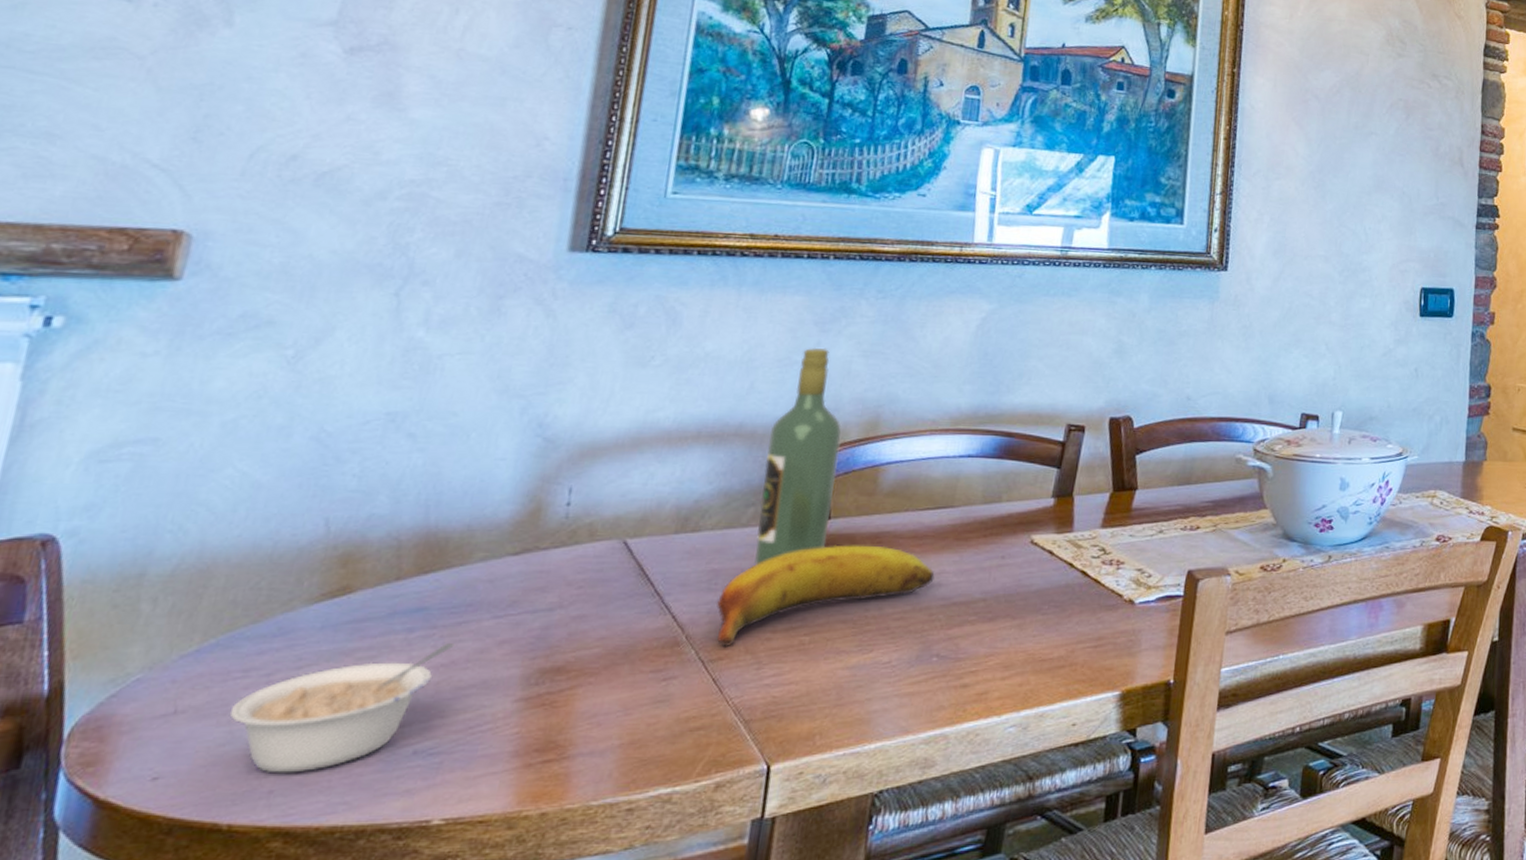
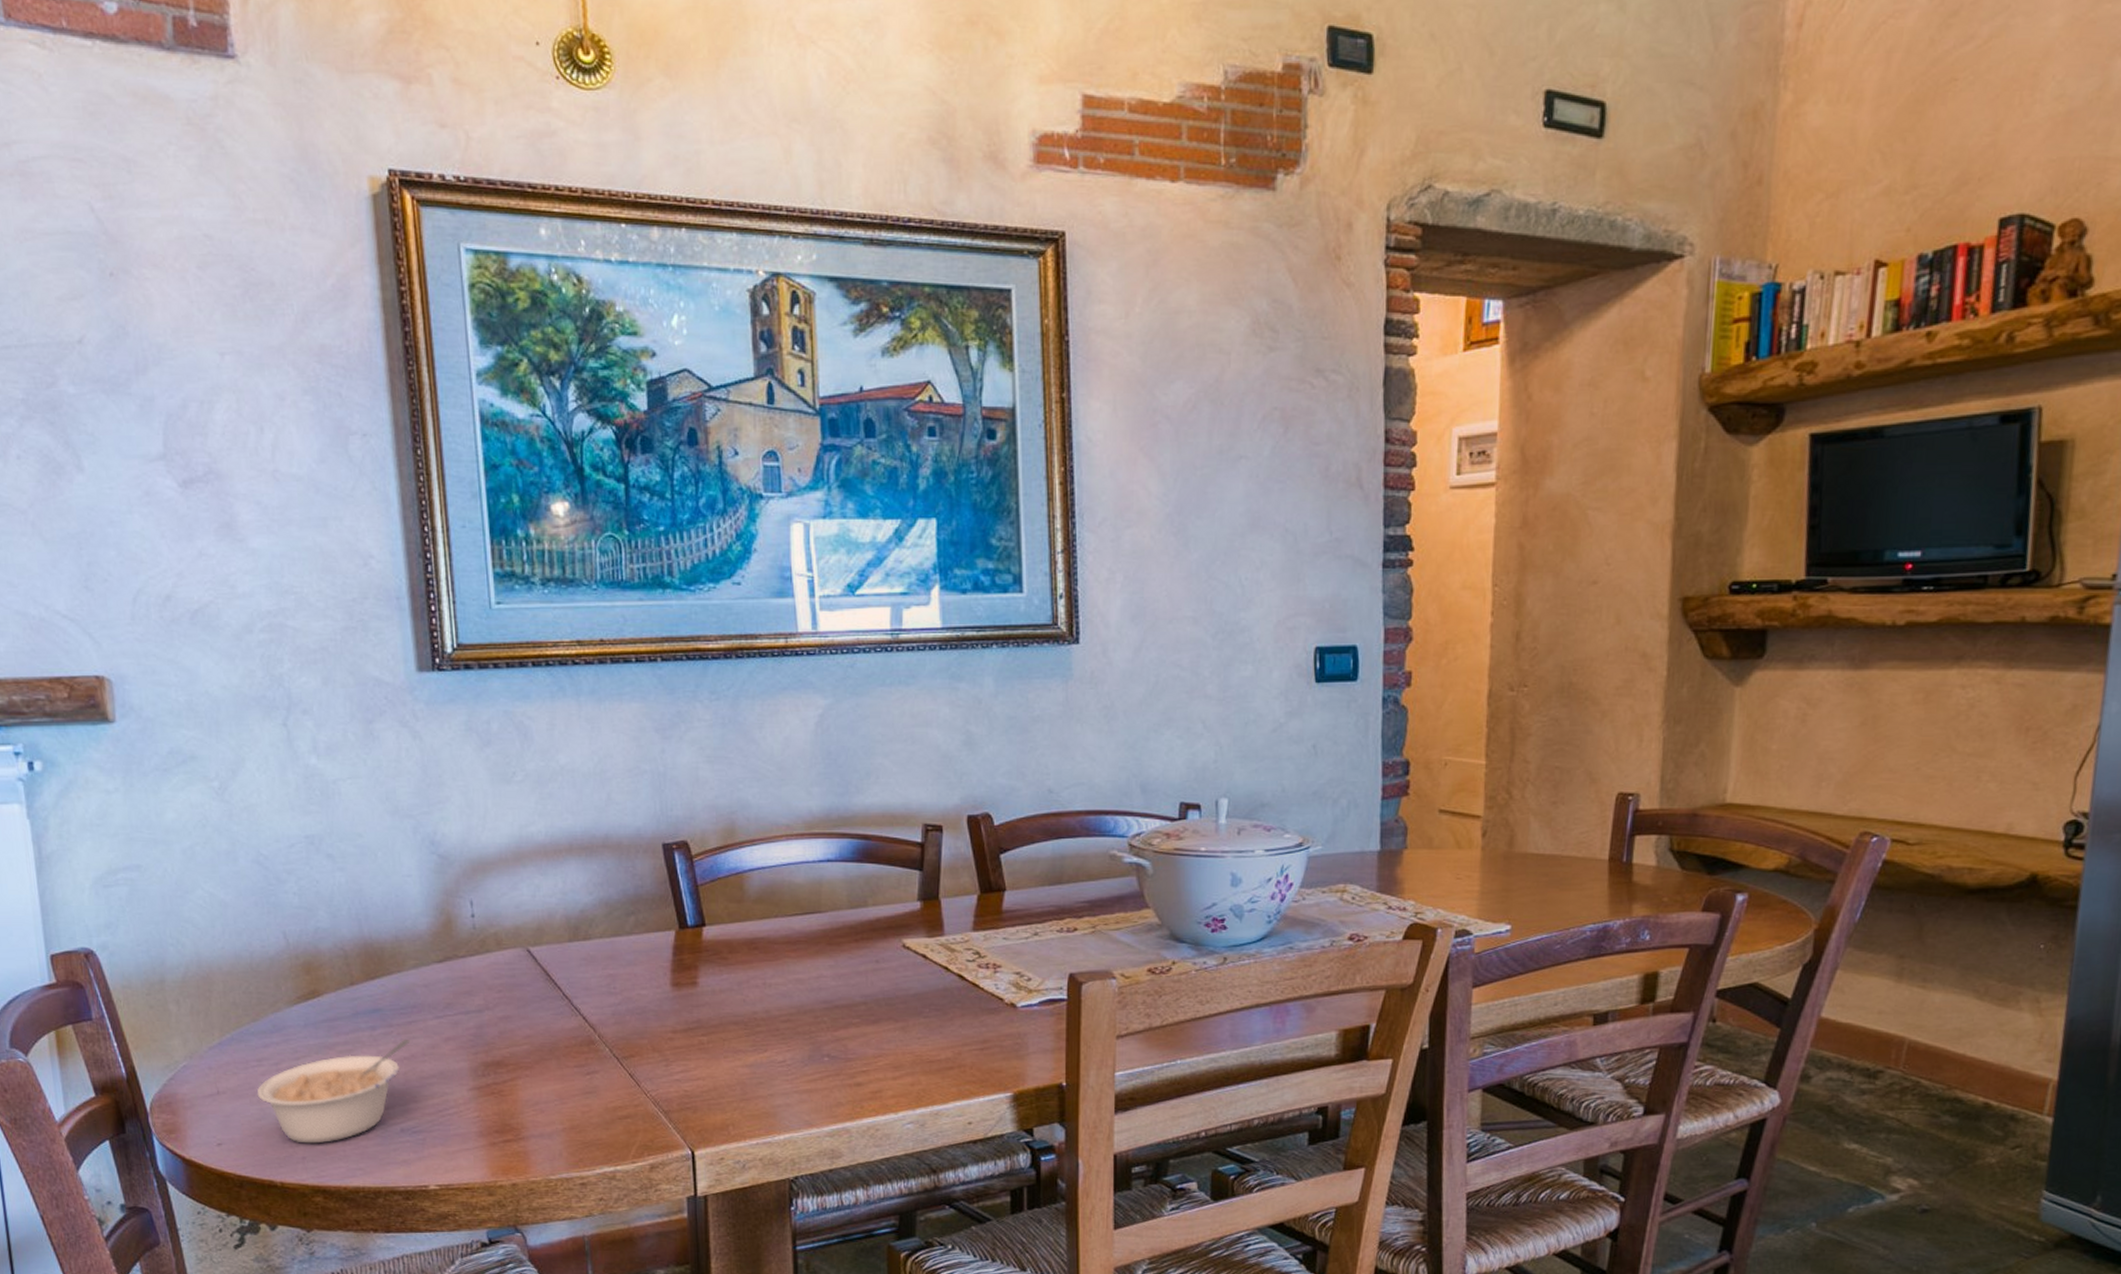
fruit: present [716,544,935,646] -> none [618,950,814,1045]
wine bottle: present [754,347,842,566] -> none [635,755,706,971]

